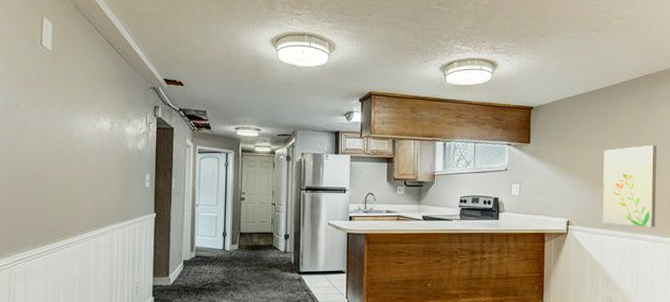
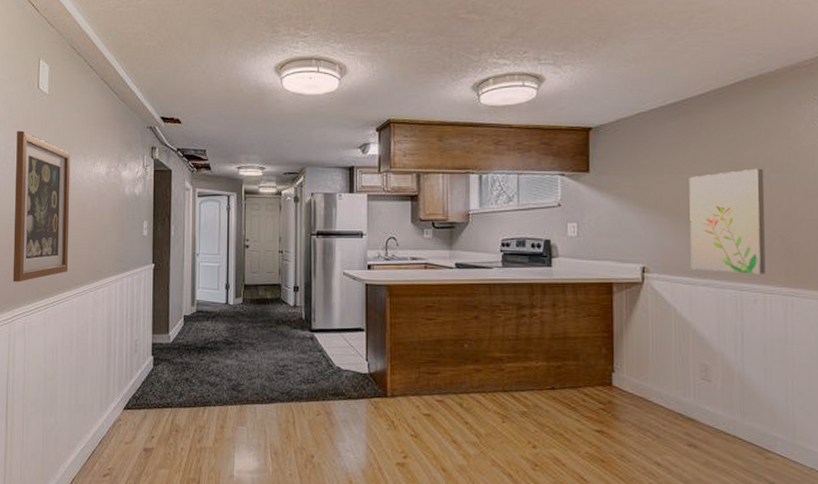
wall art: none [13,84,74,229] -> present [13,130,71,282]

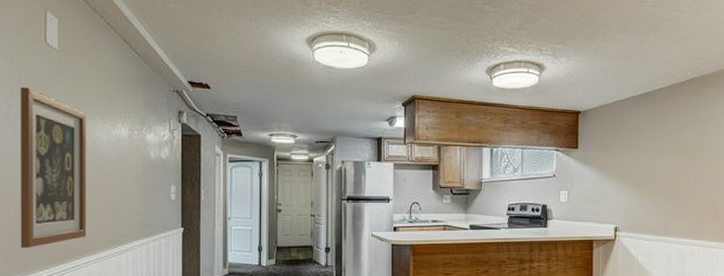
wall art: present [689,168,766,274] -> none [650,149,702,232]

